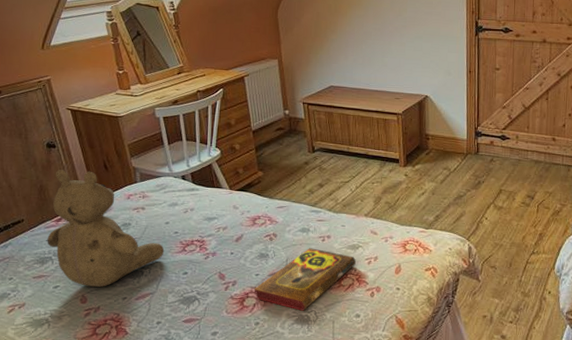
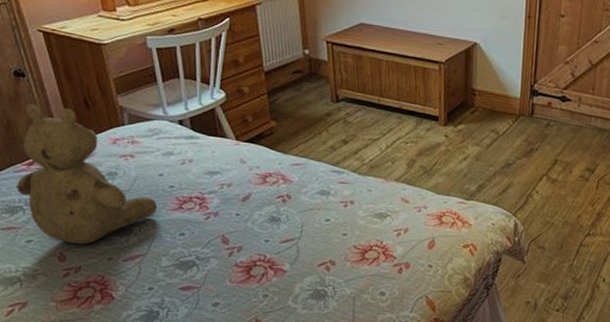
book: present [254,248,357,311] -> none [262,213,384,285]

